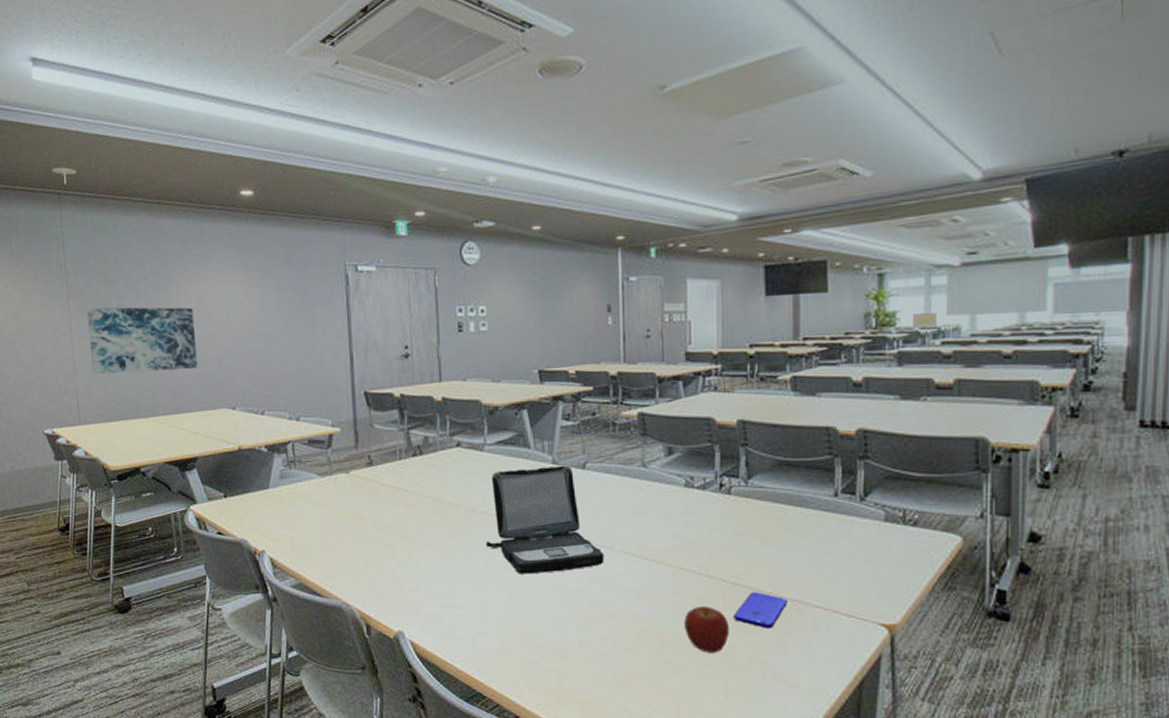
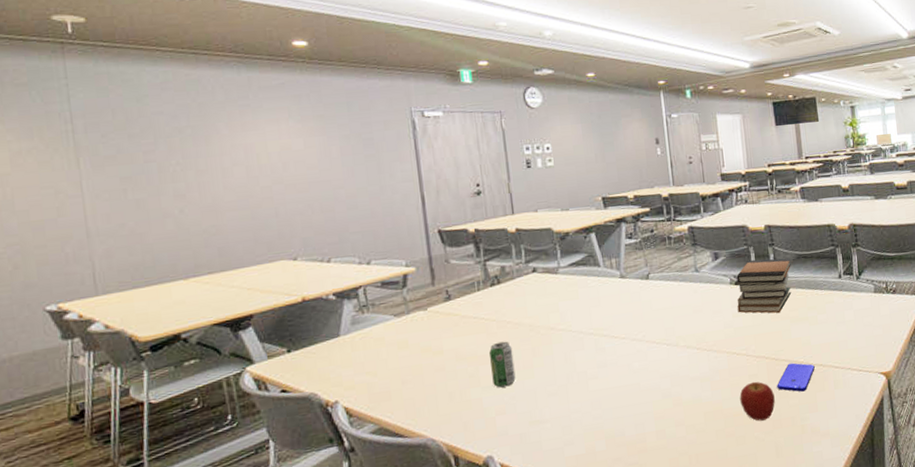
wall art: present [87,307,198,375] -> none [103,159,250,238]
beverage can: none [406,516,432,564] -> present [488,341,516,388]
laptop: present [485,465,604,575] -> none [566,278,672,381]
book stack: none [689,460,768,530] -> present [734,258,792,314]

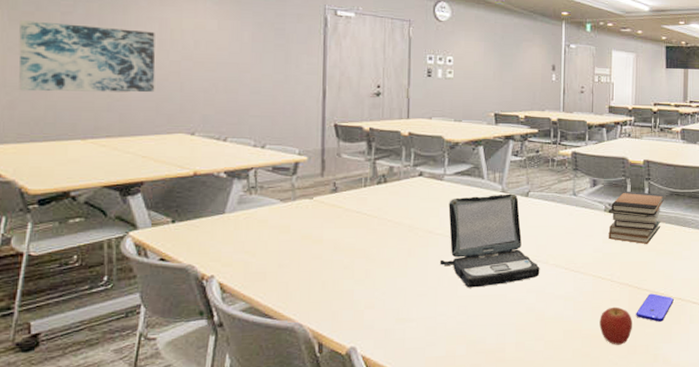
wall art: none [103,159,250,238] -> present [19,20,156,93]
beverage can: present [488,341,516,388] -> none [366,238,390,283]
laptop: none [566,278,672,381] -> present [439,194,540,288]

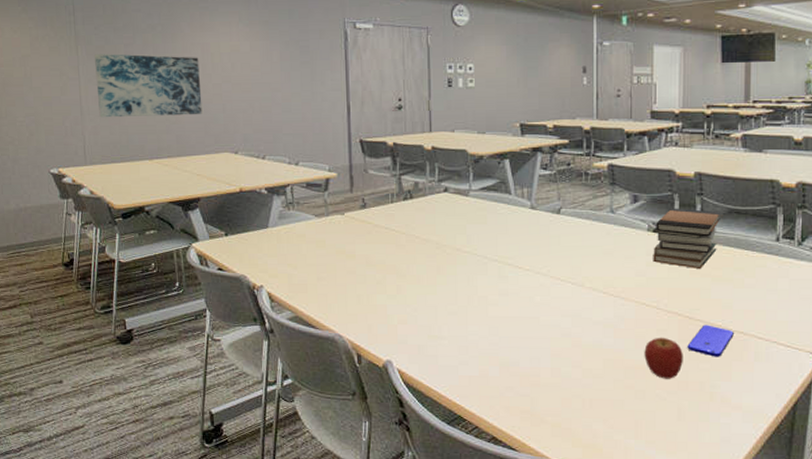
laptop: present [439,194,540,288] -> none [468,210,575,309]

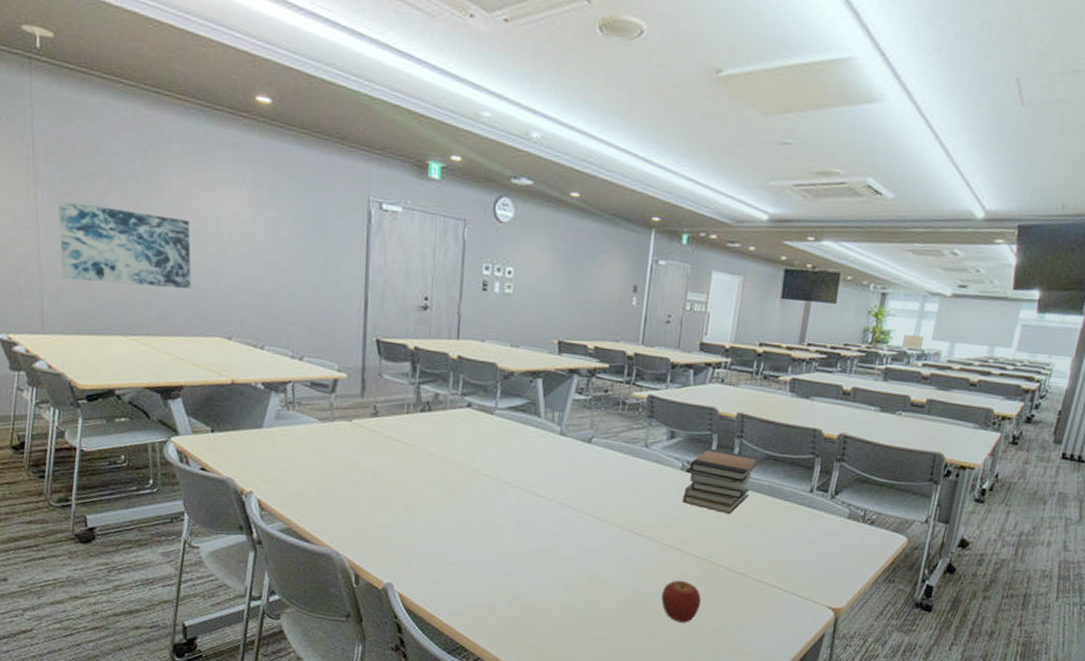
smartphone: present [687,325,734,357] -> none [706,571,755,605]

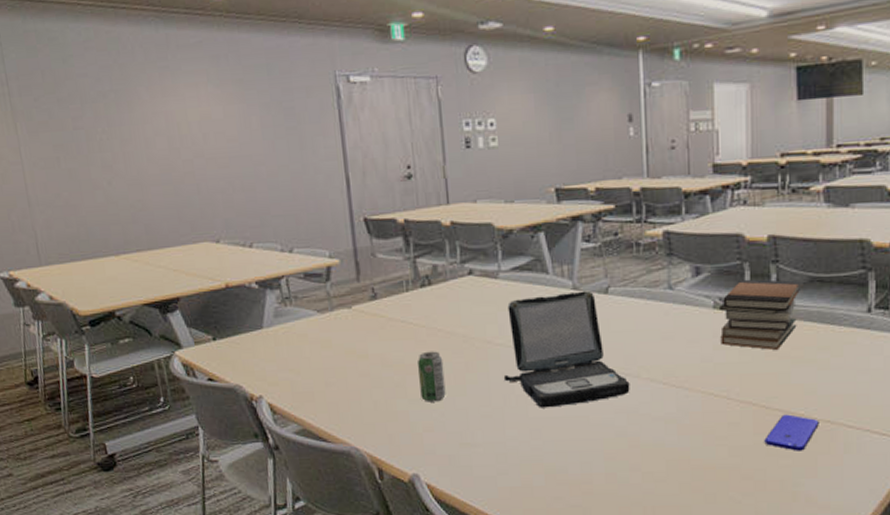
wall art: present [59,200,191,290] -> none [37,128,173,209]
beverage can: none [406,472,432,520] -> present [416,351,446,402]
laptop: none [485,436,598,539] -> present [503,290,630,408]
apple: present [661,580,701,623] -> none [714,431,760,479]
smartphone: none [706,571,755,605] -> present [764,414,819,451]

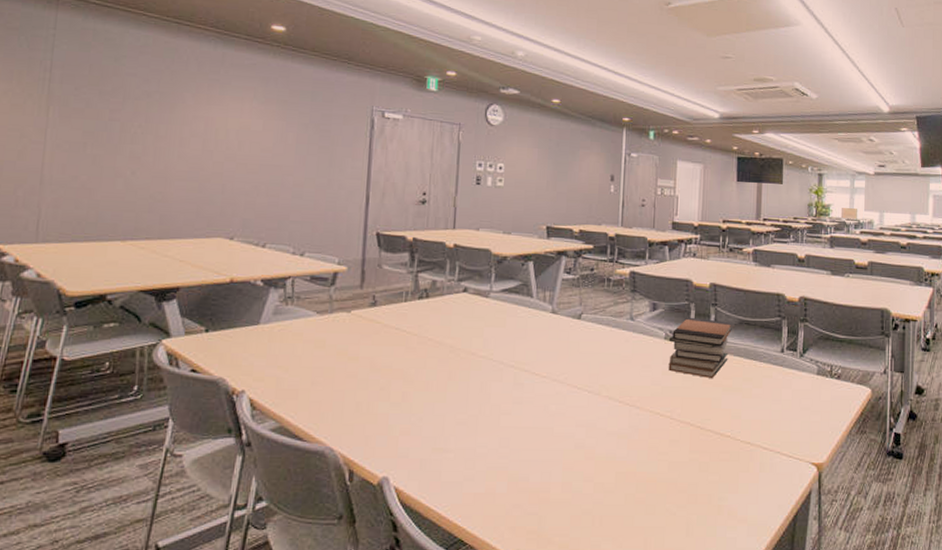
beverage can: present [416,351,446,402] -> none [403,358,429,407]
laptop: present [503,290,630,408] -> none [481,315,591,418]
smartphone: present [764,414,819,451] -> none [698,435,741,468]

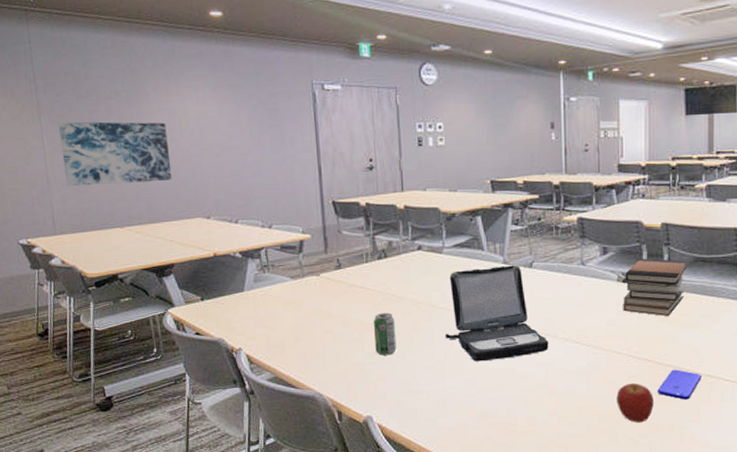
wall art: none [64,117,200,194] -> present [58,121,172,187]
beverage can: none [403,358,429,407] -> present [373,312,397,356]
laptop: none [481,315,591,418] -> present [445,265,549,362]
apple: none [656,448,694,492] -> present [616,382,654,423]
smartphone: none [698,435,741,468] -> present [657,369,701,400]

